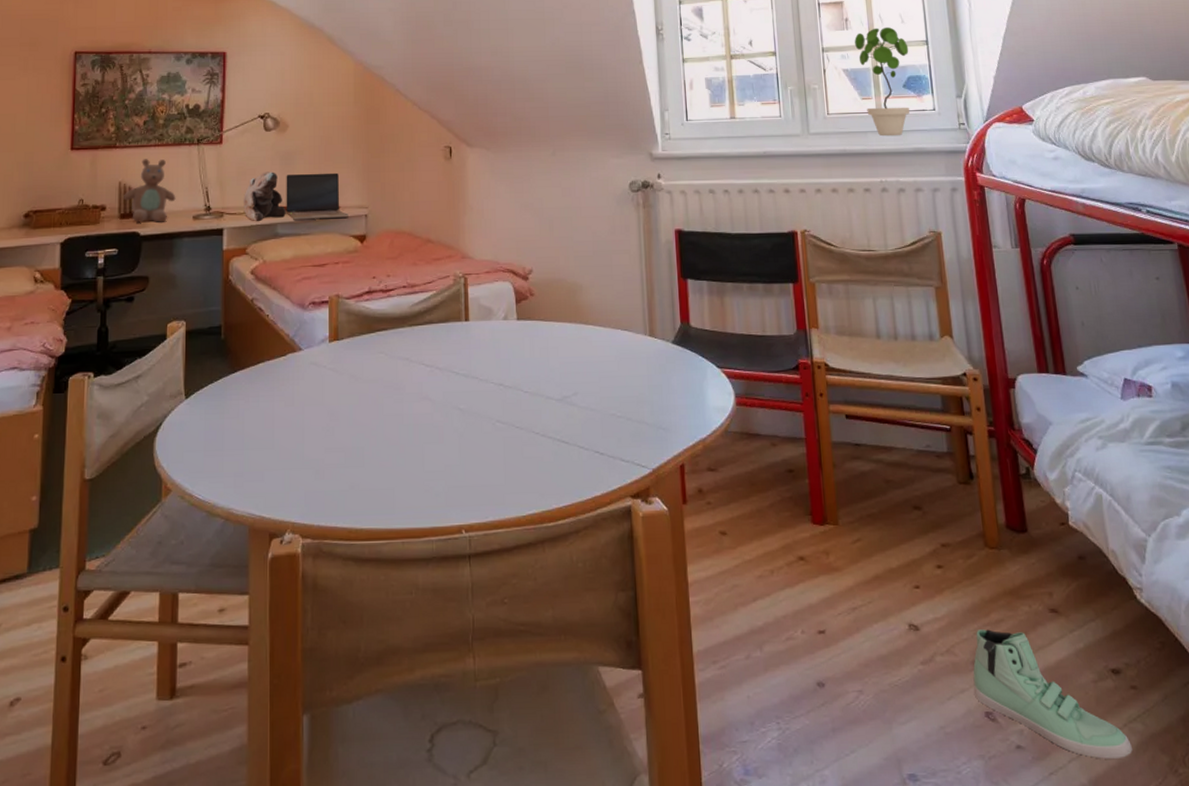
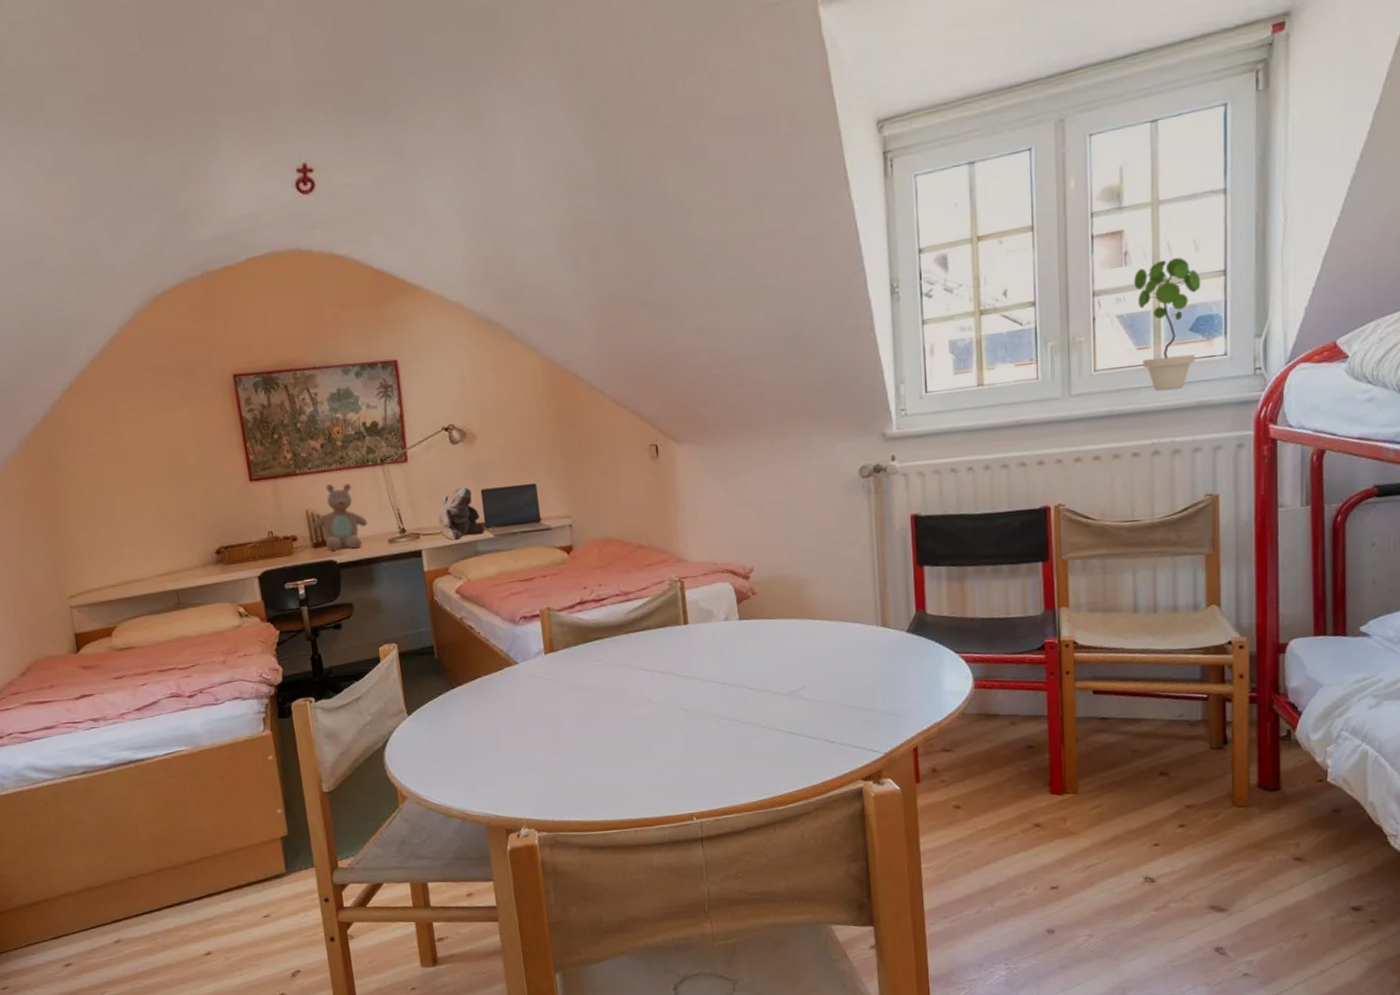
sneaker: present [973,629,1132,759] -> none [1206,878,1362,982]

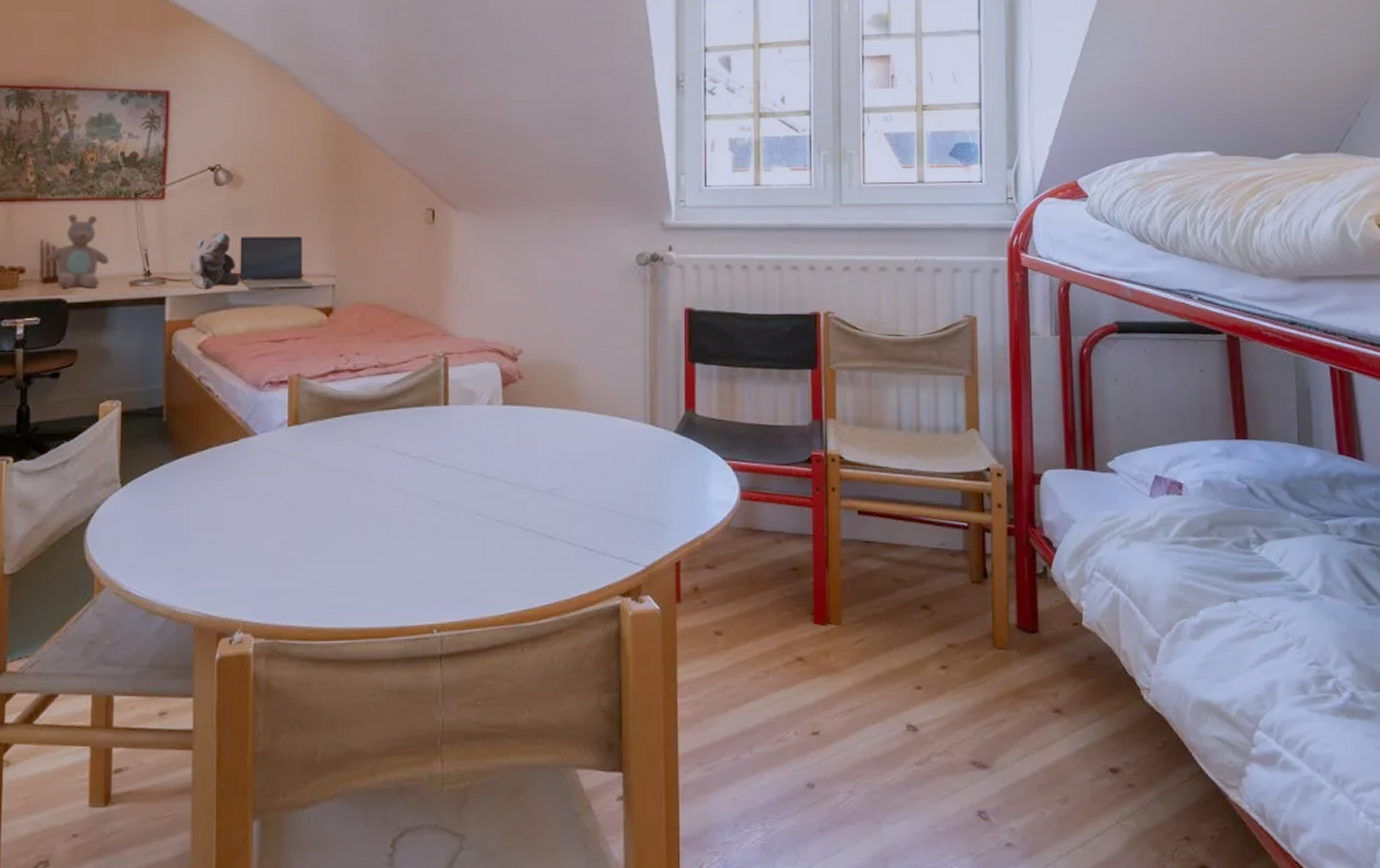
potted plant: present [1134,258,1201,392] -> none [900,87,959,210]

